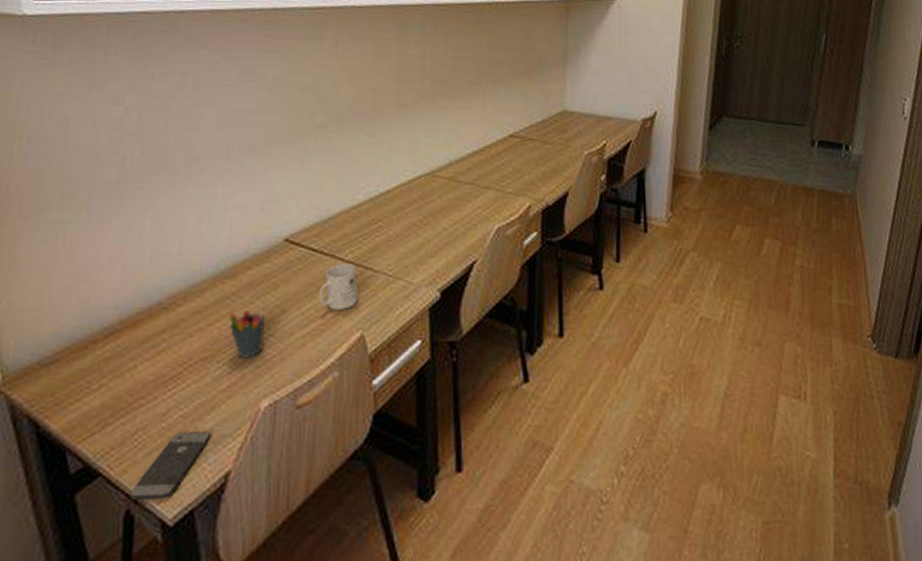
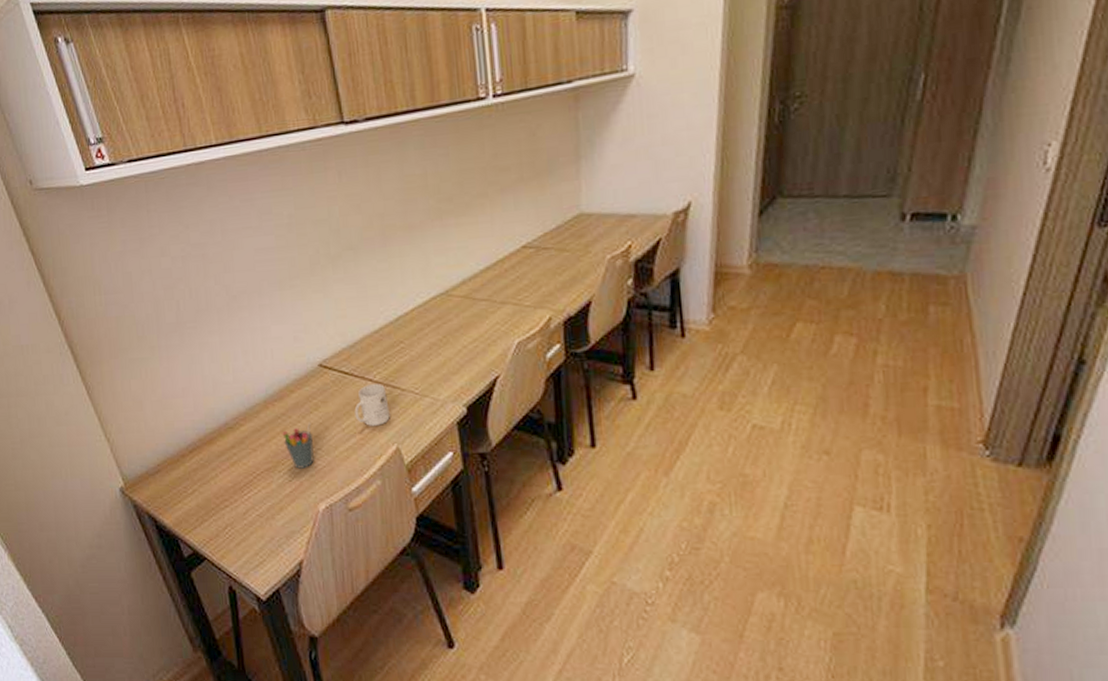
smartphone: present [128,431,211,501] -> none [229,528,284,580]

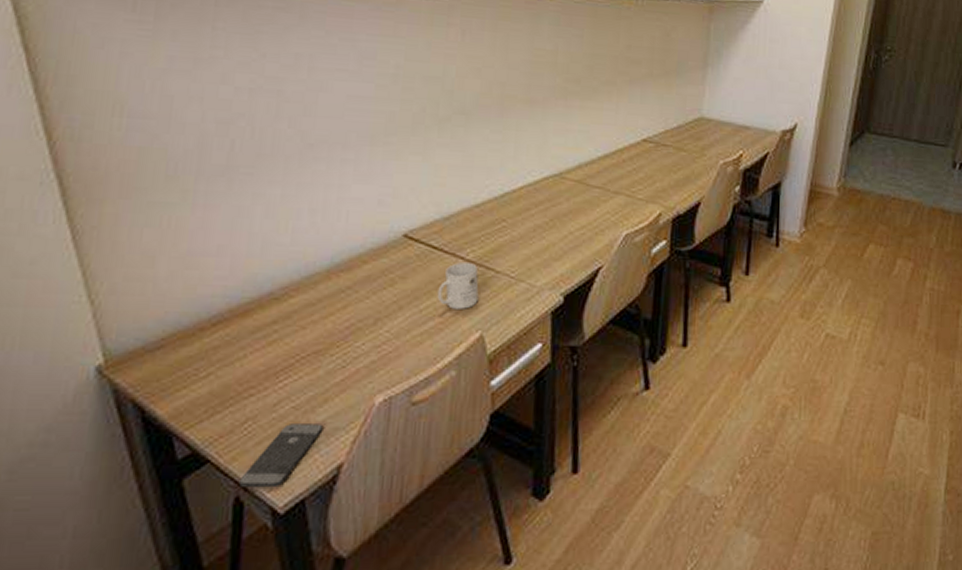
smartphone: none [229,528,284,580] -> present [238,424,324,488]
pen holder: present [282,422,315,469] -> none [343,299,383,353]

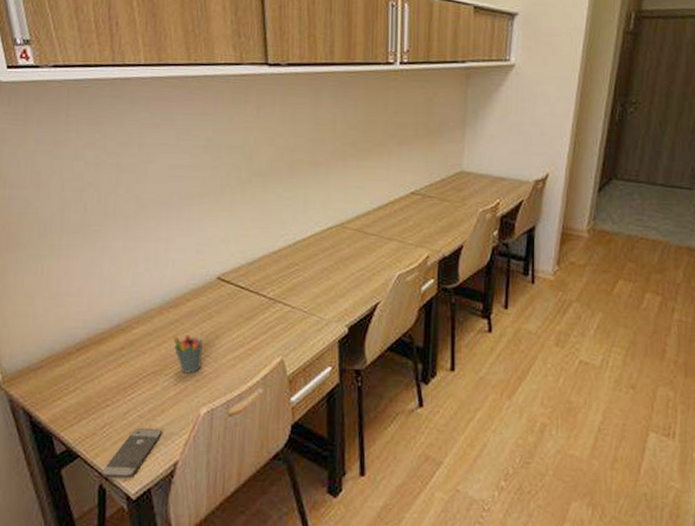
pen holder: none [343,299,383,353] -> present [173,330,203,374]
mug: present [437,263,479,309] -> none [245,300,279,338]

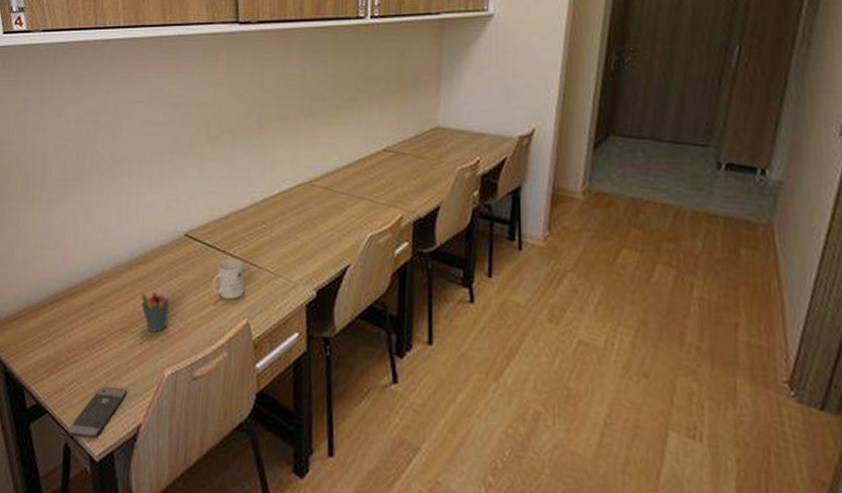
mug: none [245,300,279,338] -> present [211,259,245,299]

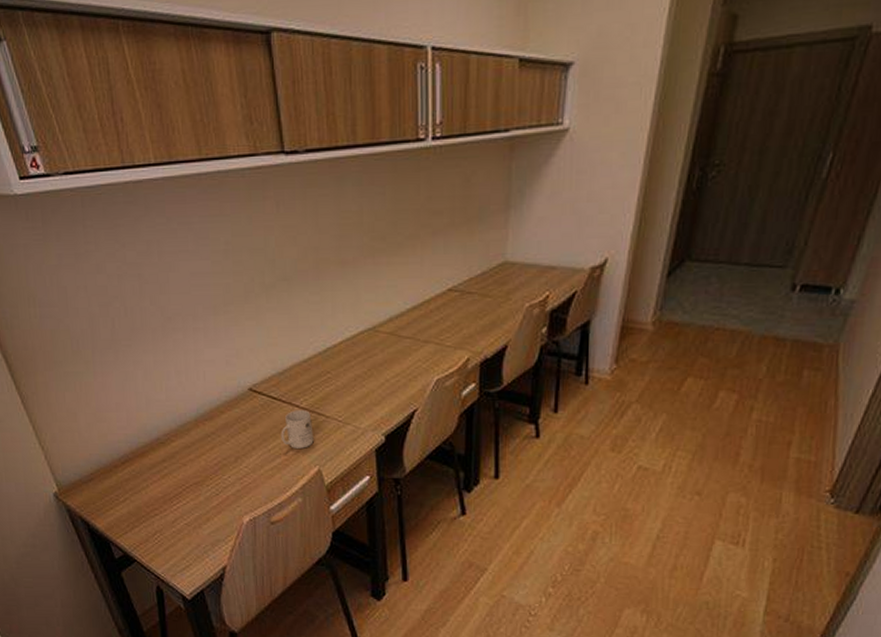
smartphone: present [67,387,127,439] -> none [157,536,209,581]
pen holder: present [141,288,170,333] -> none [211,442,241,484]

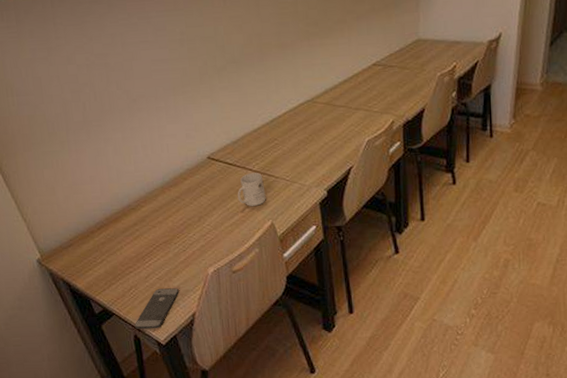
smartphone: none [157,536,209,581] -> present [134,288,179,330]

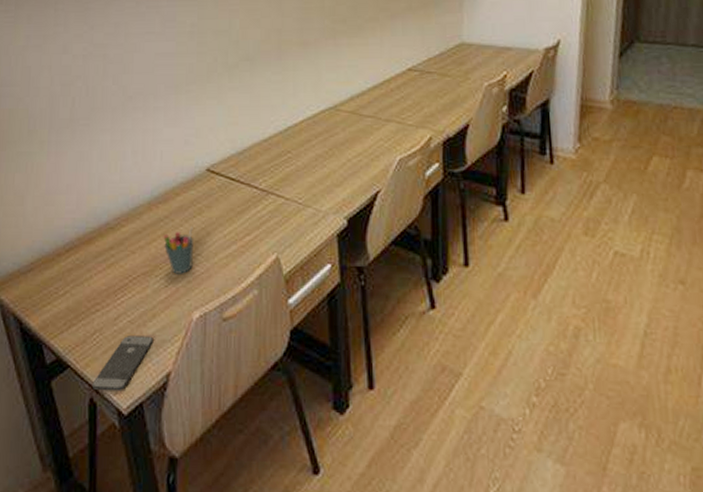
pen holder: none [177,203,204,241] -> present [163,226,194,274]
mug: present [237,173,266,206] -> none [237,192,272,234]

